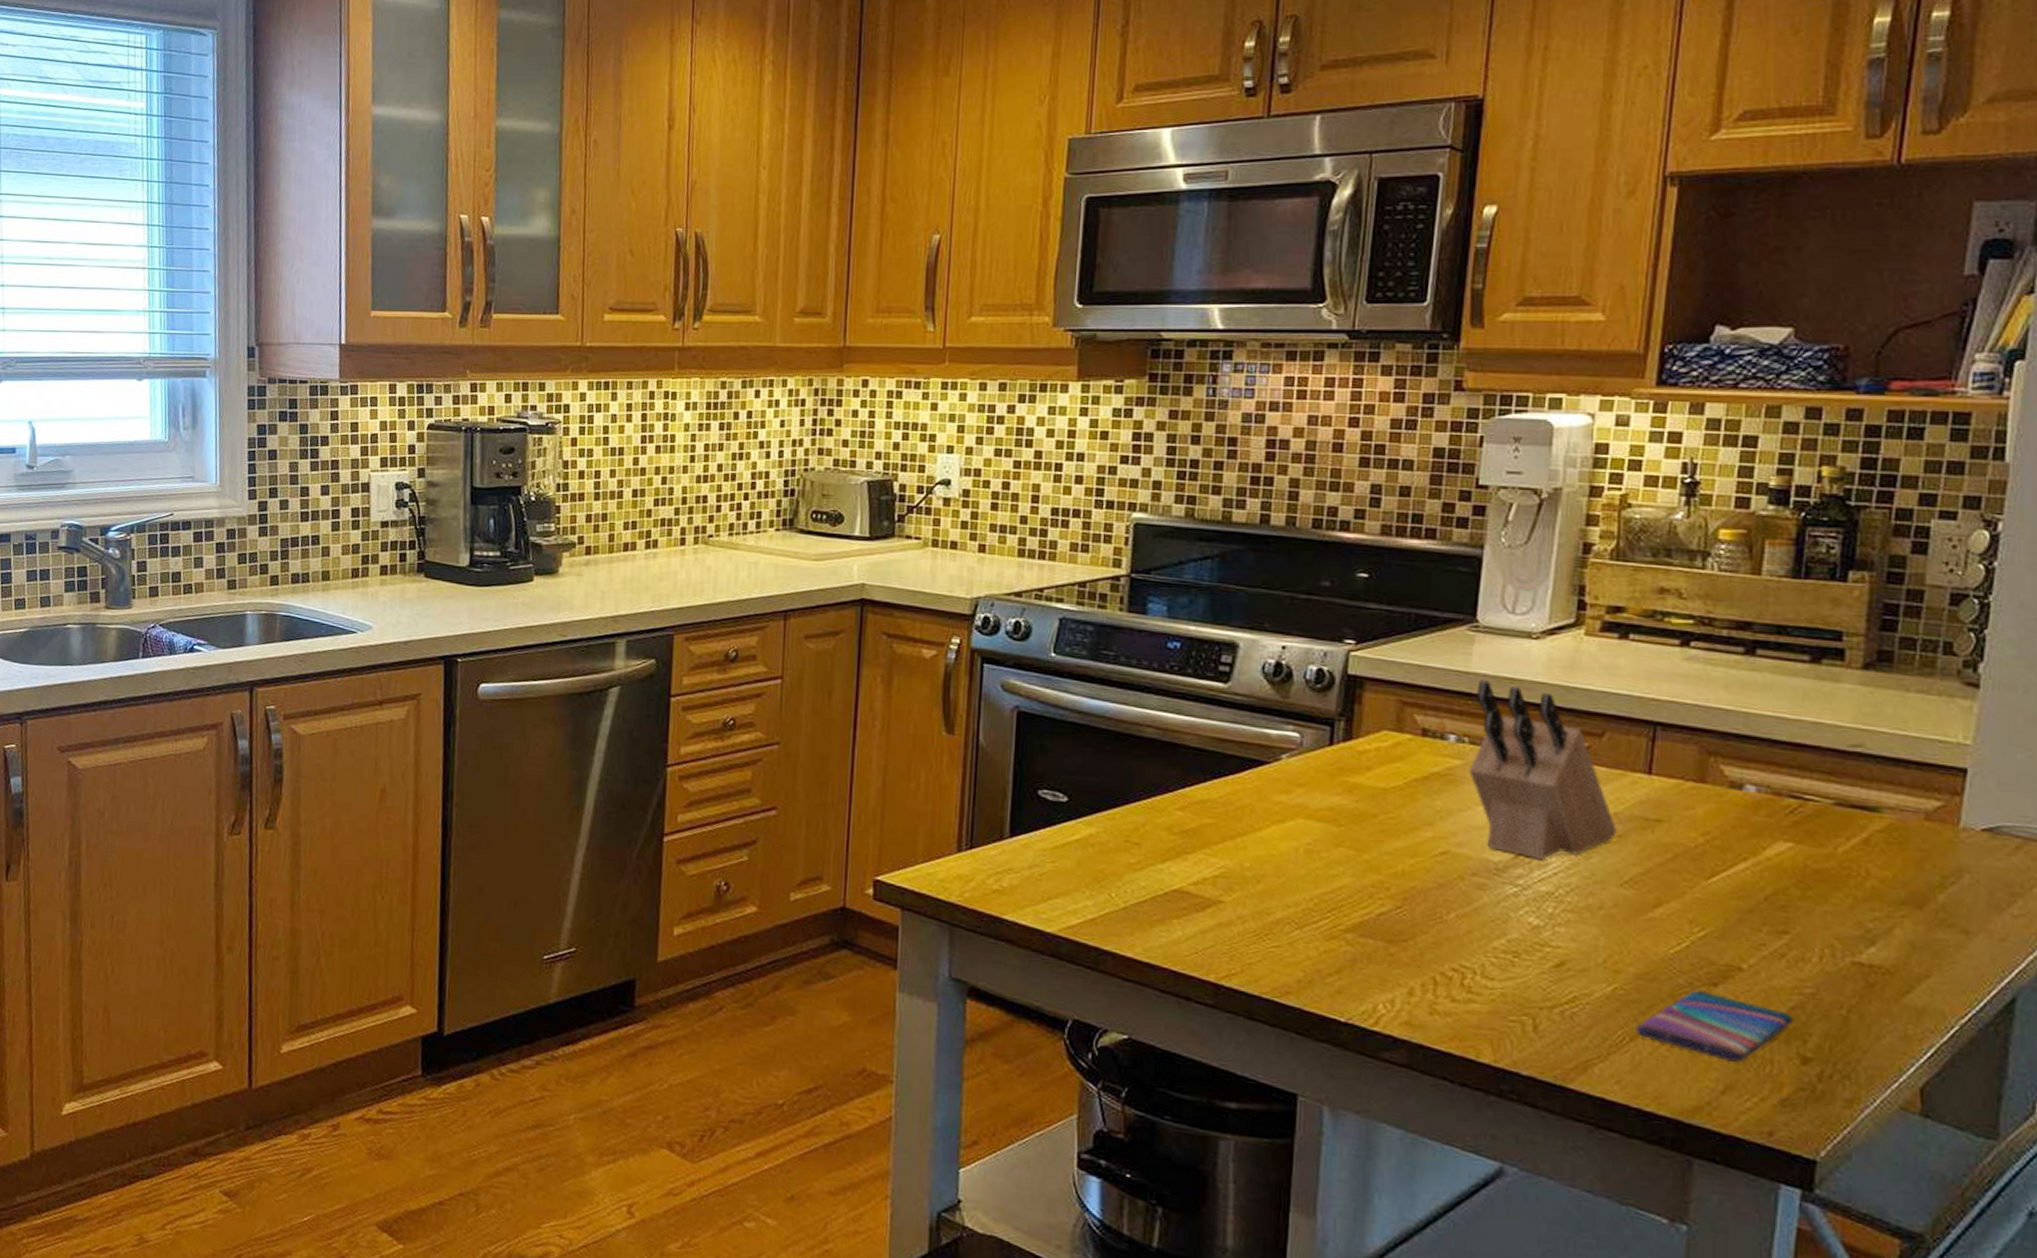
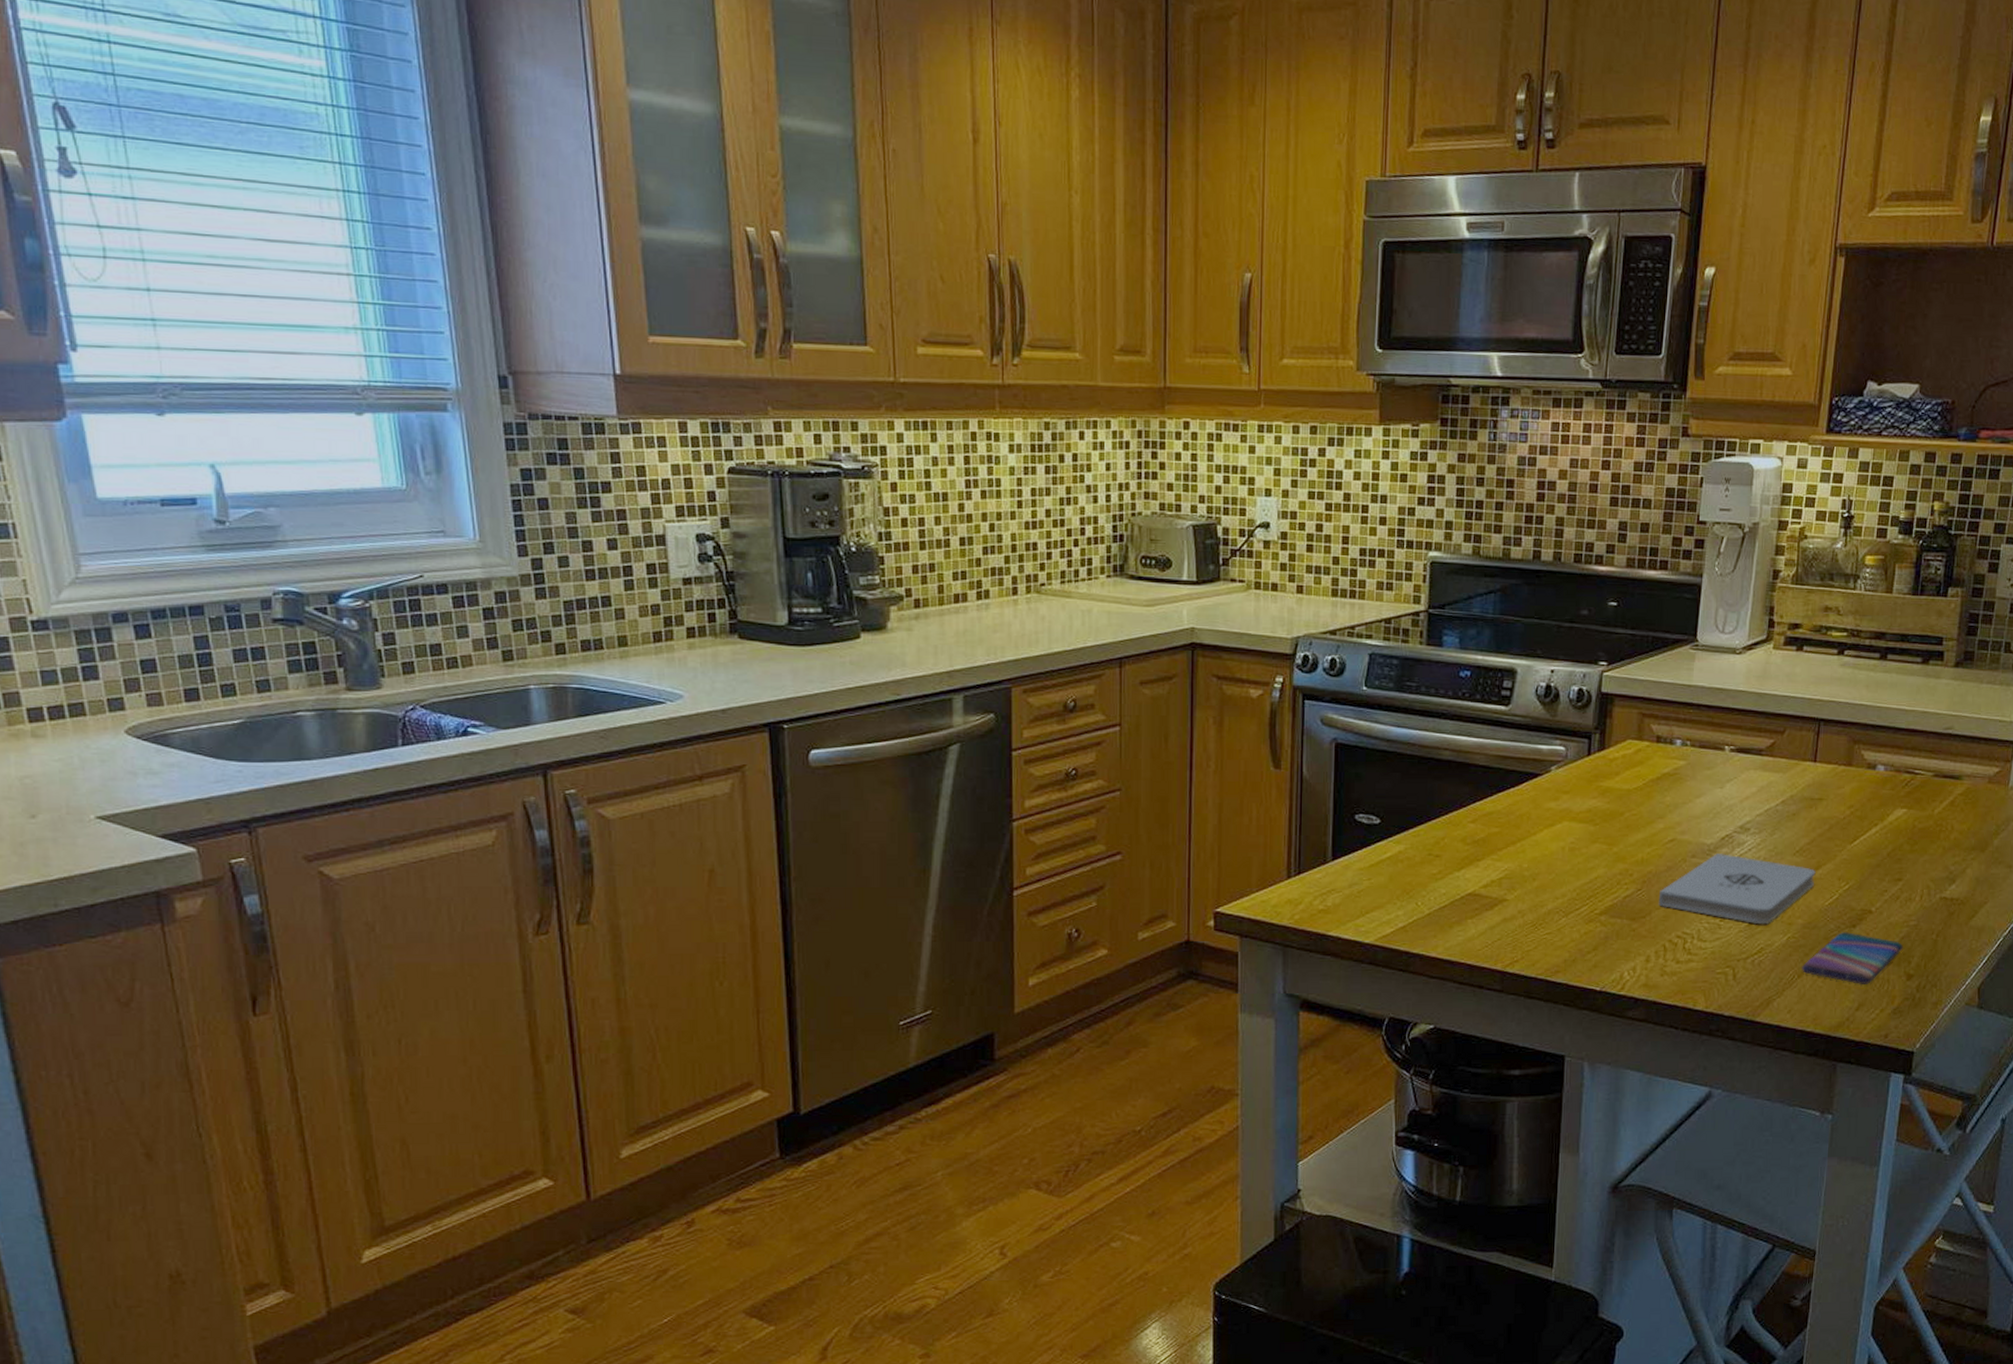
notepad: none [1425,874,1654,969] -> present [1658,854,1816,925]
knife block: present [1469,680,1617,859] -> none [1690,691,1792,839]

